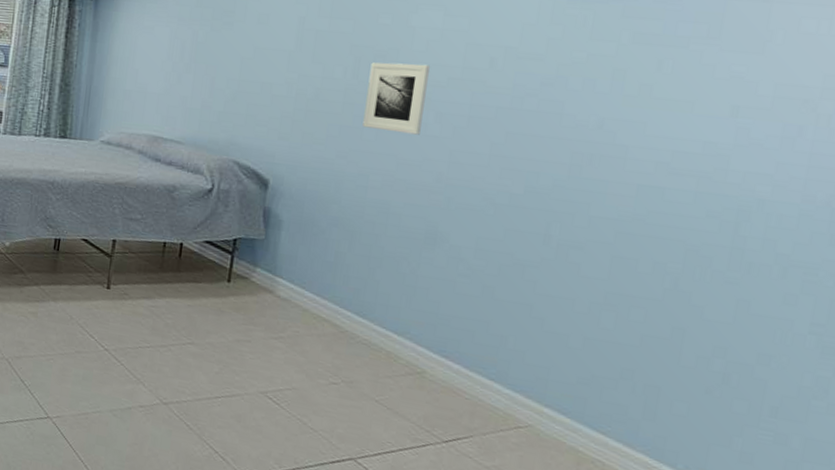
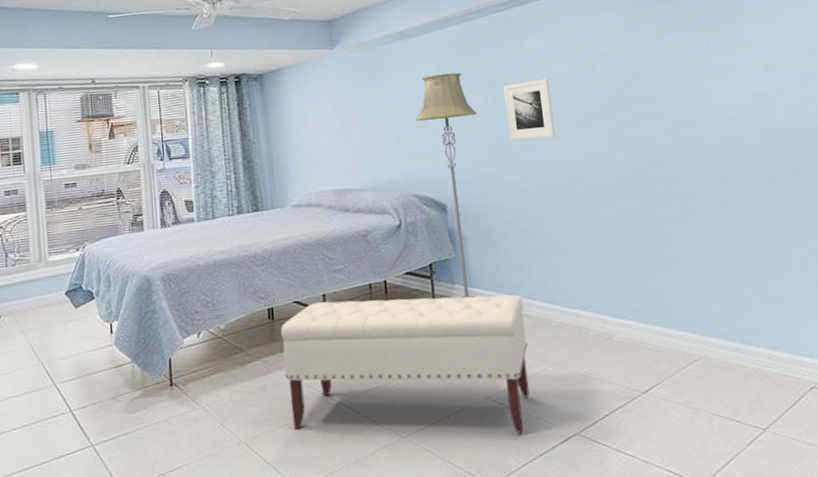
bench: none [56,245,330,439] -> present [280,294,530,434]
floor lamp: none [257,32,331,286] -> present [416,72,477,298]

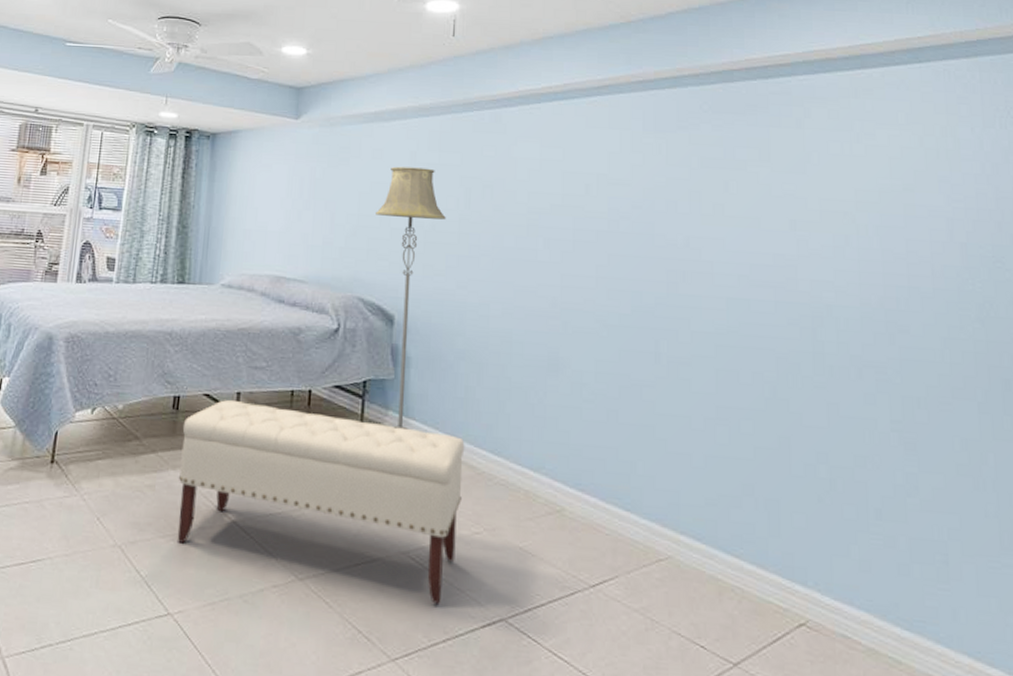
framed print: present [503,78,556,141] -> none [479,192,533,261]

